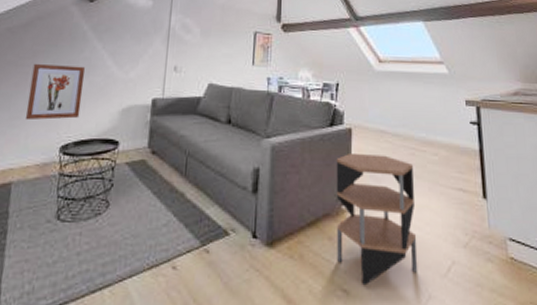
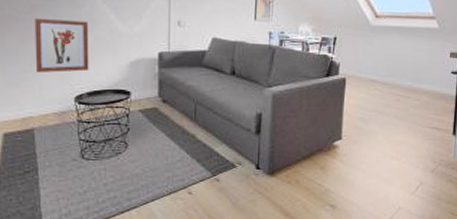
side table: present [336,152,418,286] -> none [327,99,397,202]

